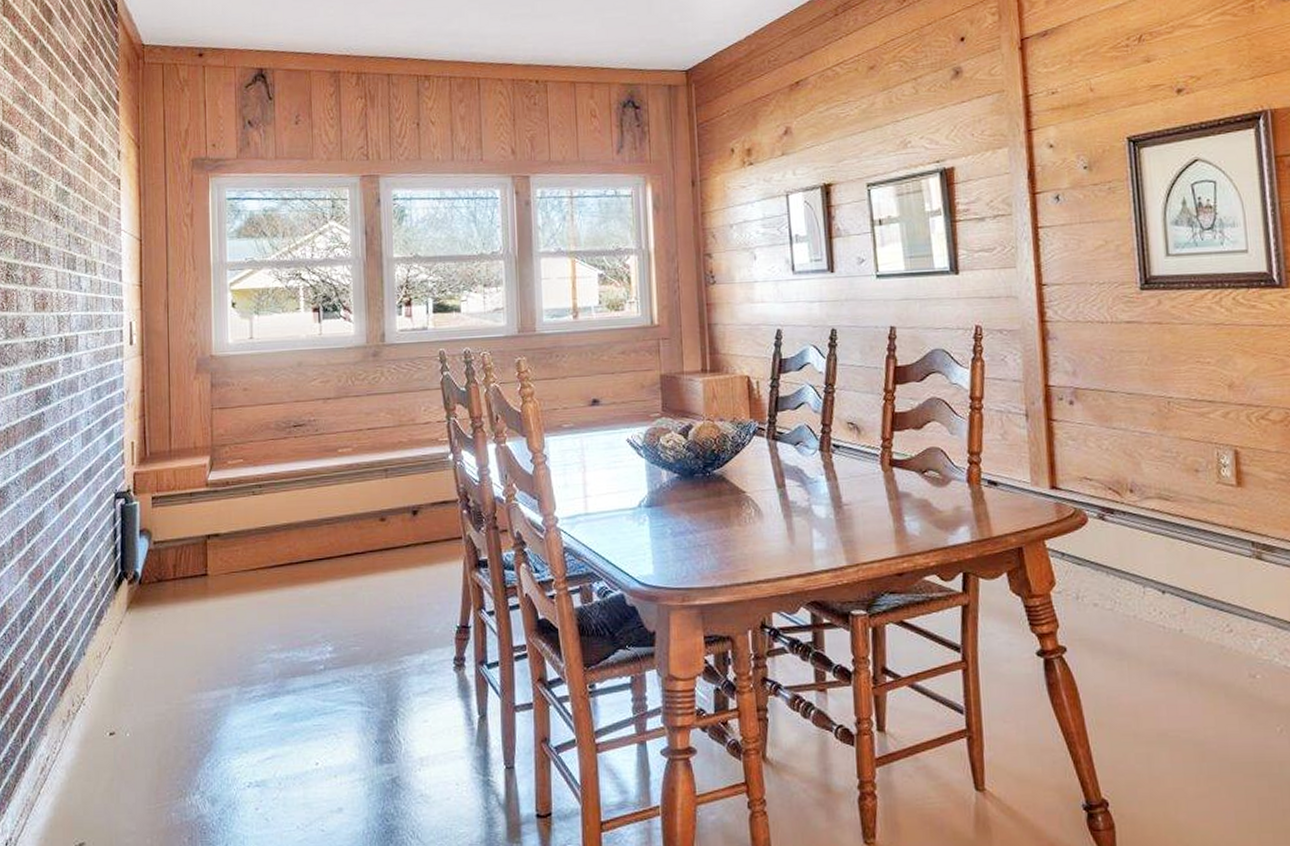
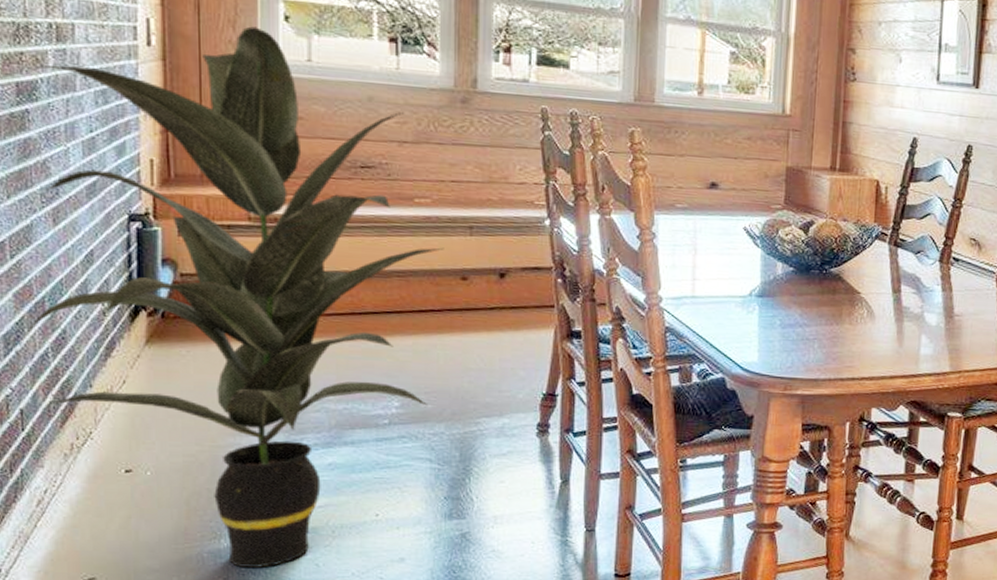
indoor plant: none [32,316,365,825] -> present [19,26,444,568]

